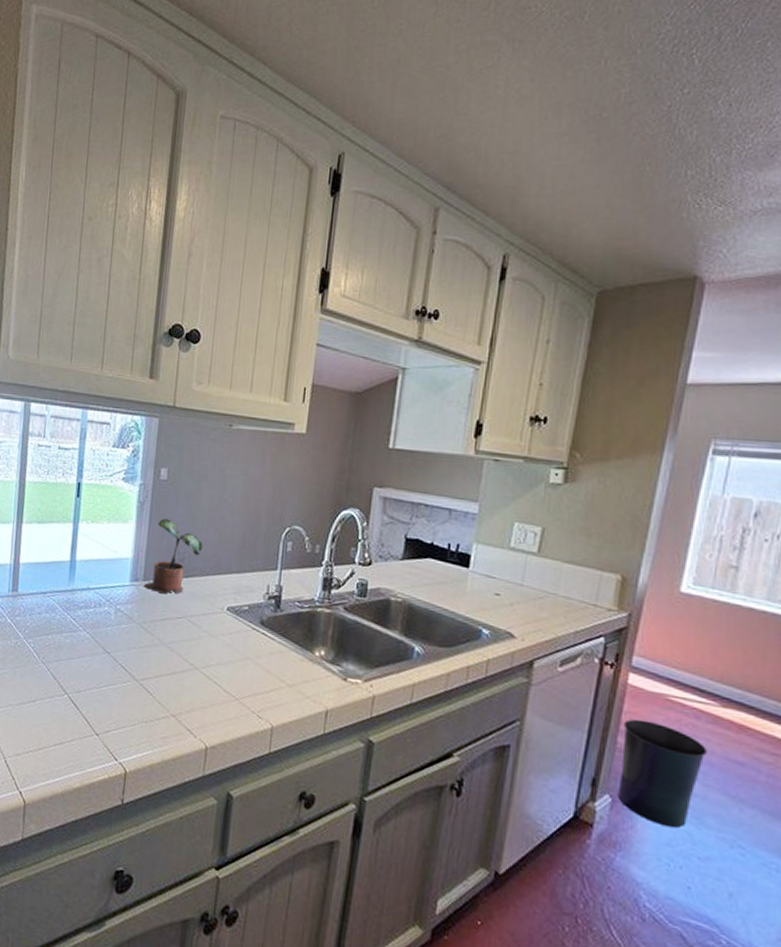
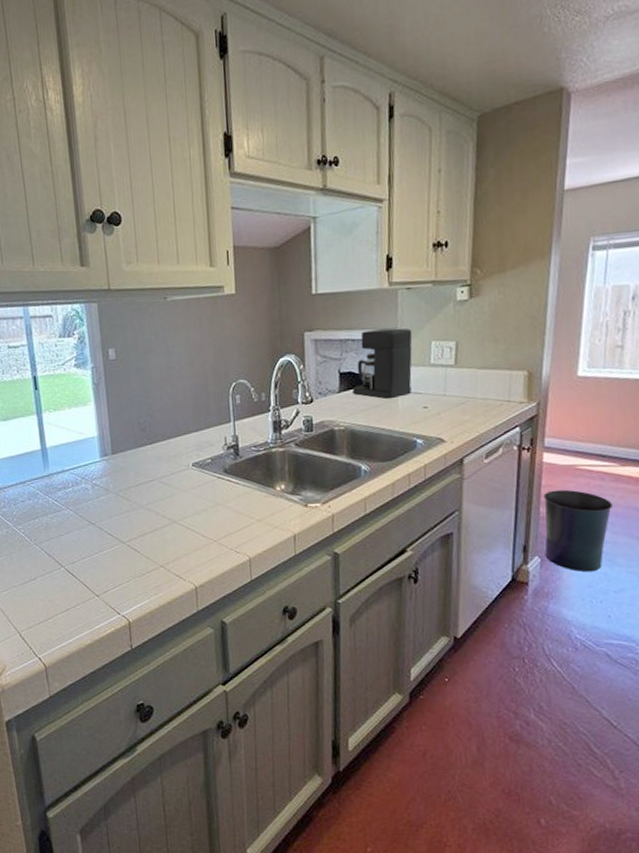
potted plant: present [143,518,203,594] -> none [113,394,160,463]
coffee maker: none [417,497,494,578] -> present [352,328,413,400]

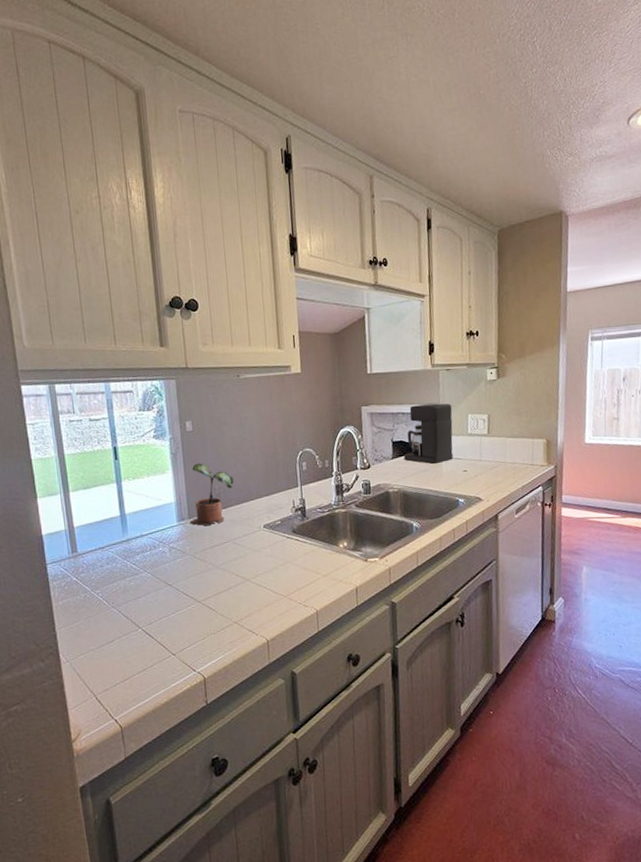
potted plant: none [113,394,160,463] -> present [190,463,234,526]
waste bin: present [543,489,612,572] -> none [563,538,618,609]

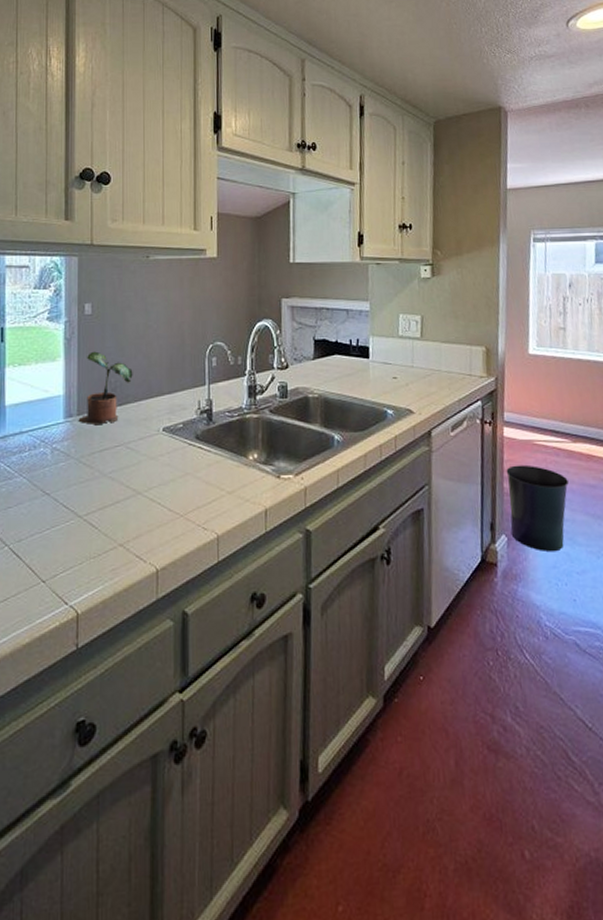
coffee maker: present [404,403,453,465] -> none [326,300,382,369]
waste bin: none [563,538,618,609] -> present [506,464,569,551]

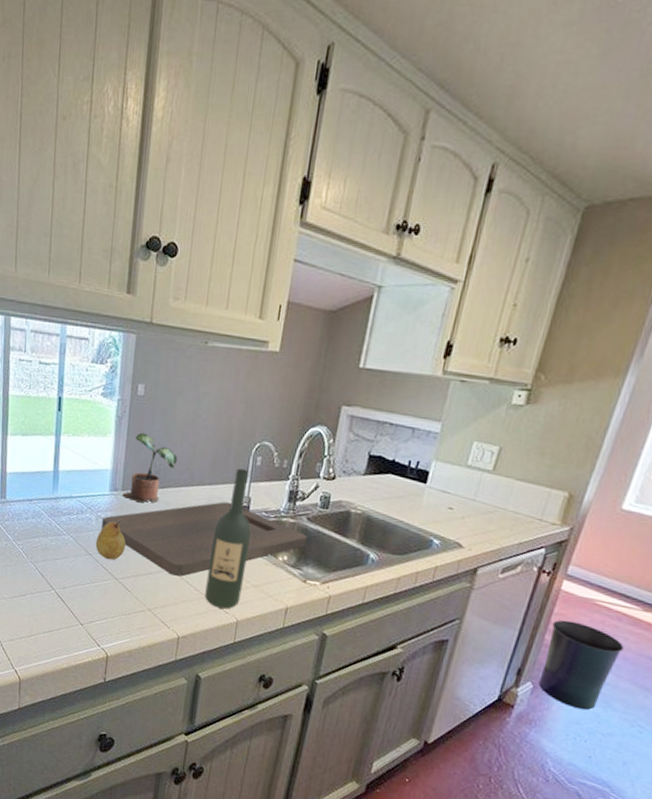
fruit: none [53,447,88,496] -> present [95,519,126,560]
cutting board: none [59,408,273,499] -> present [102,501,307,576]
wine bottle: none [179,372,218,526] -> present [204,468,251,609]

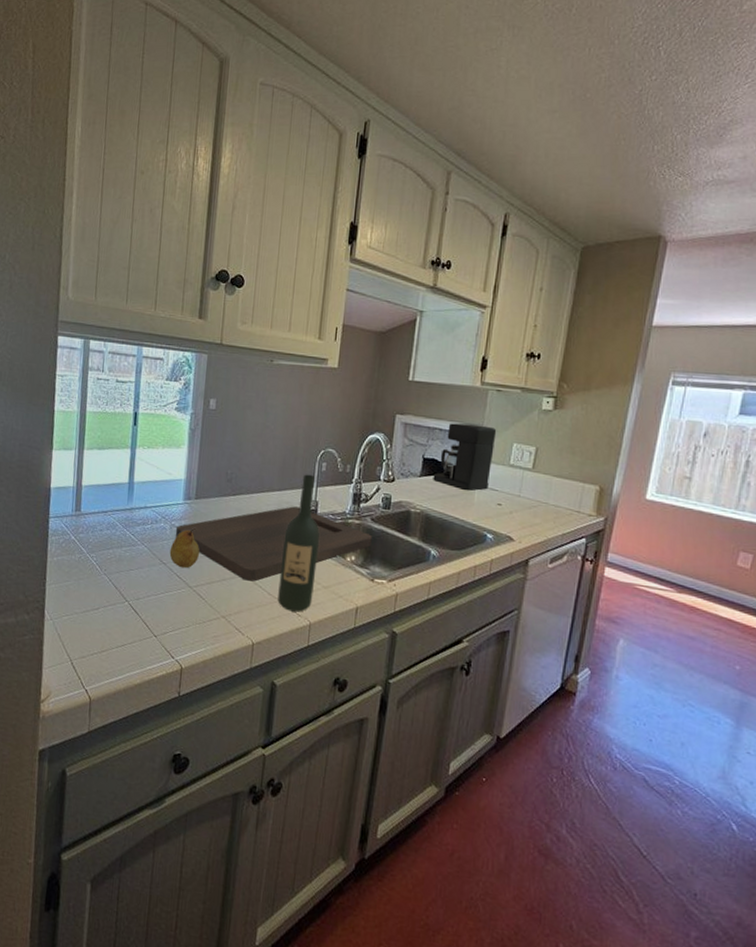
potted plant: present [122,432,178,503] -> none [195,443,248,511]
coffee maker: none [378,417,456,493] -> present [433,423,497,491]
waste bin: present [538,619,624,710] -> none [595,605,665,692]

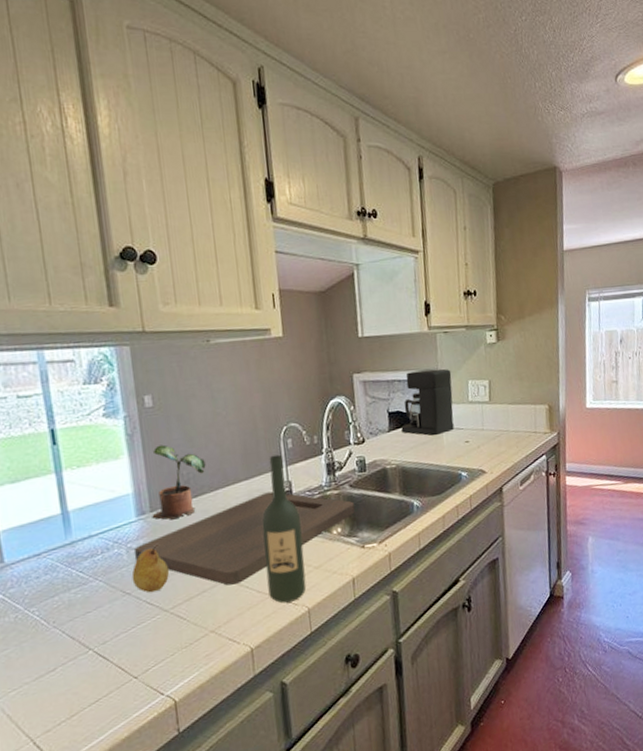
potted plant: none [195,443,248,511] -> present [152,444,206,520]

